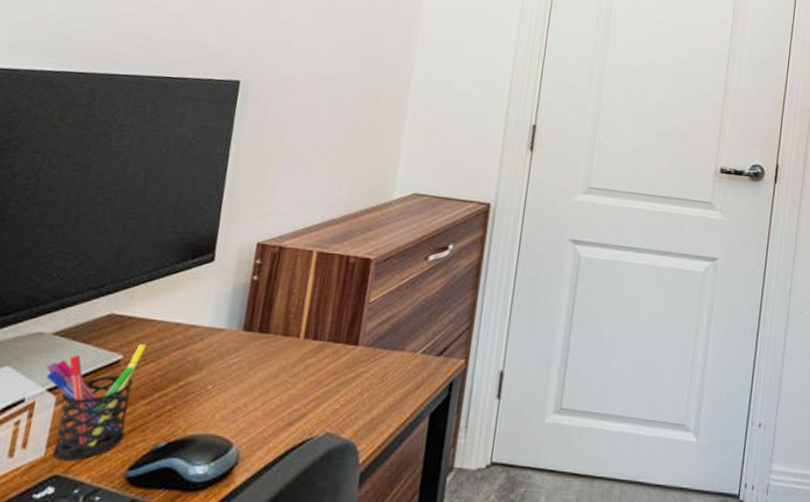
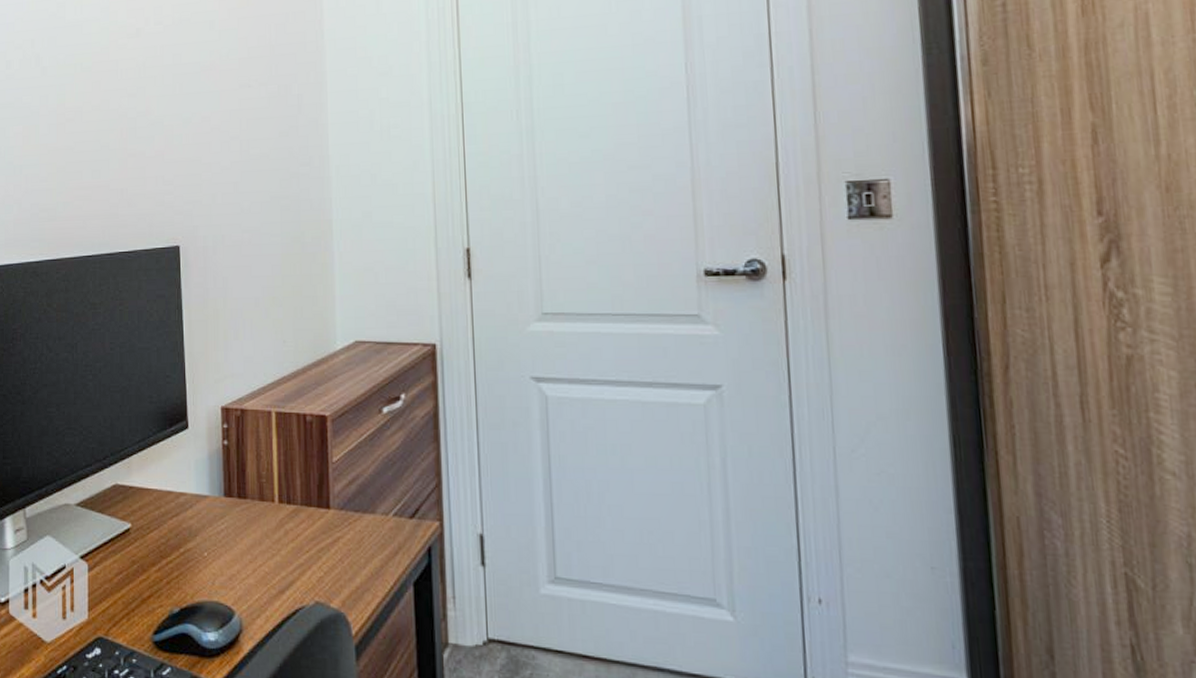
pen holder: present [45,344,147,461] -> none [76,513,148,624]

